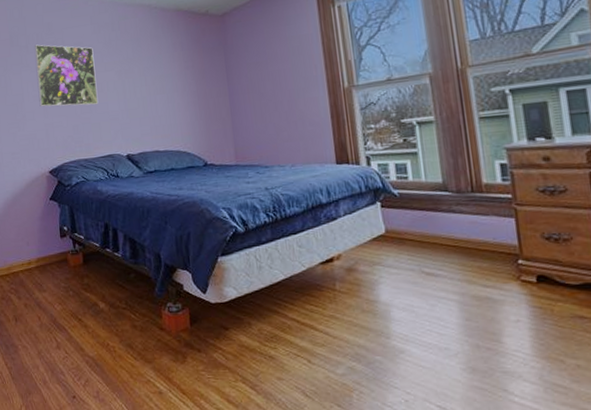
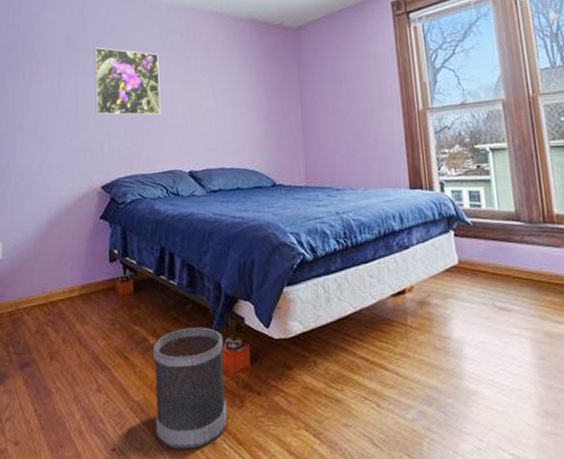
wastebasket: none [103,293,172,398] -> present [153,327,227,450]

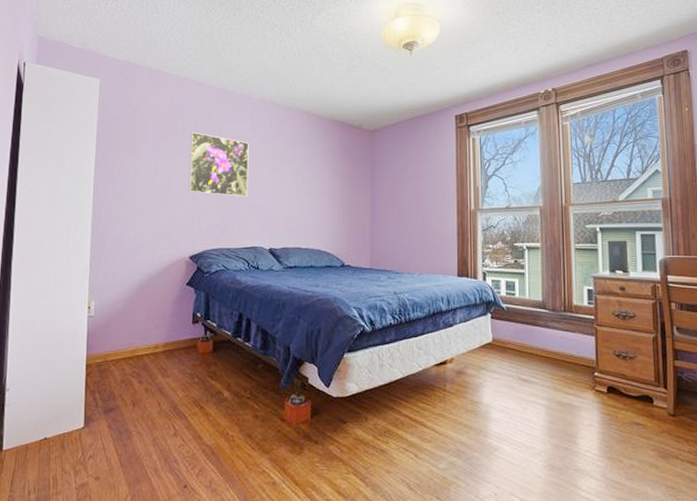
wastebasket: present [153,327,227,450] -> none [223,384,289,488]

